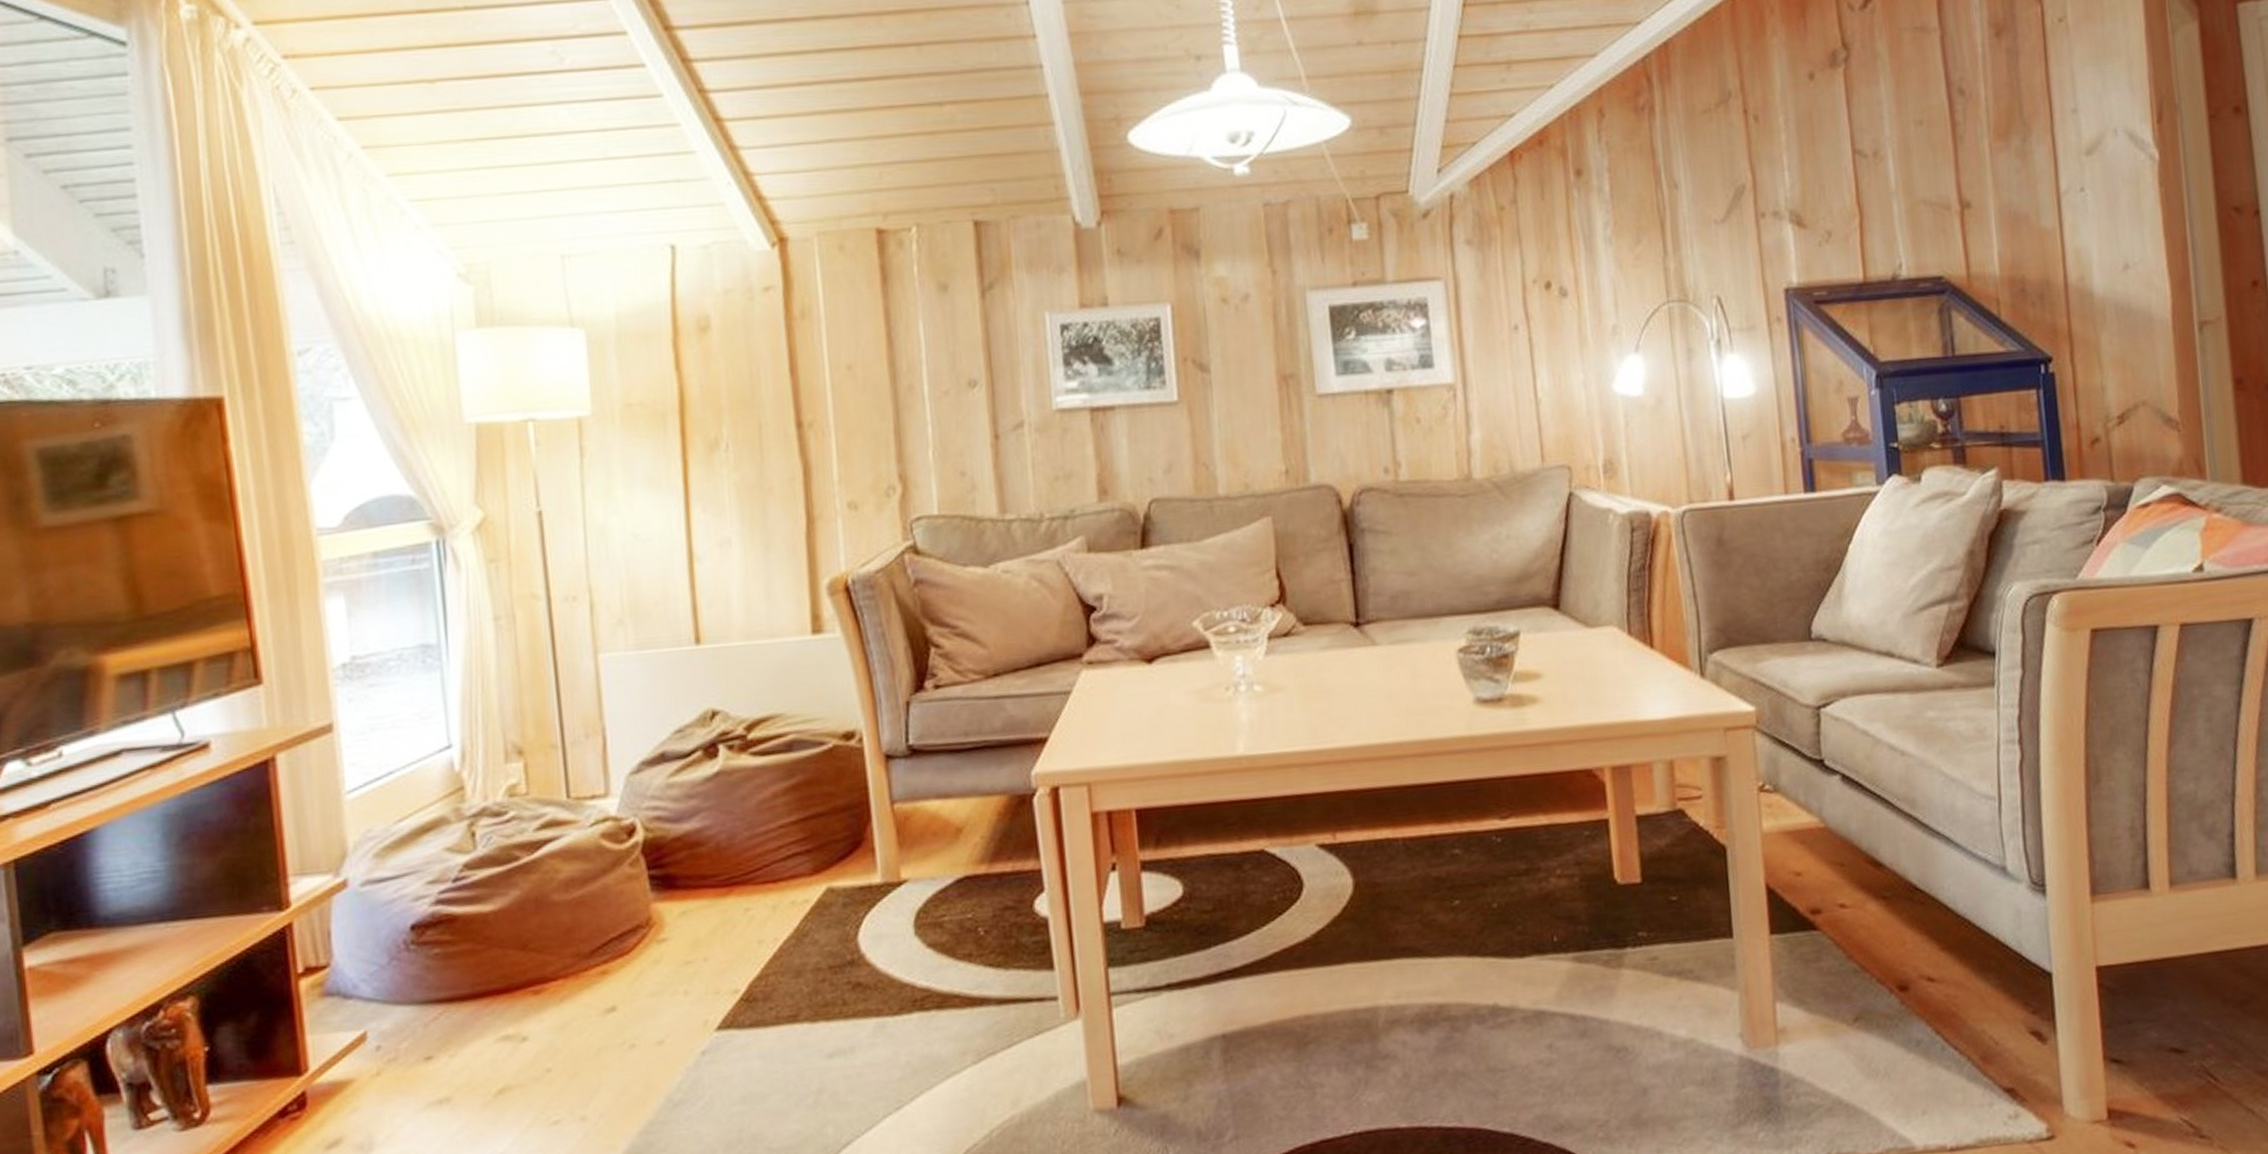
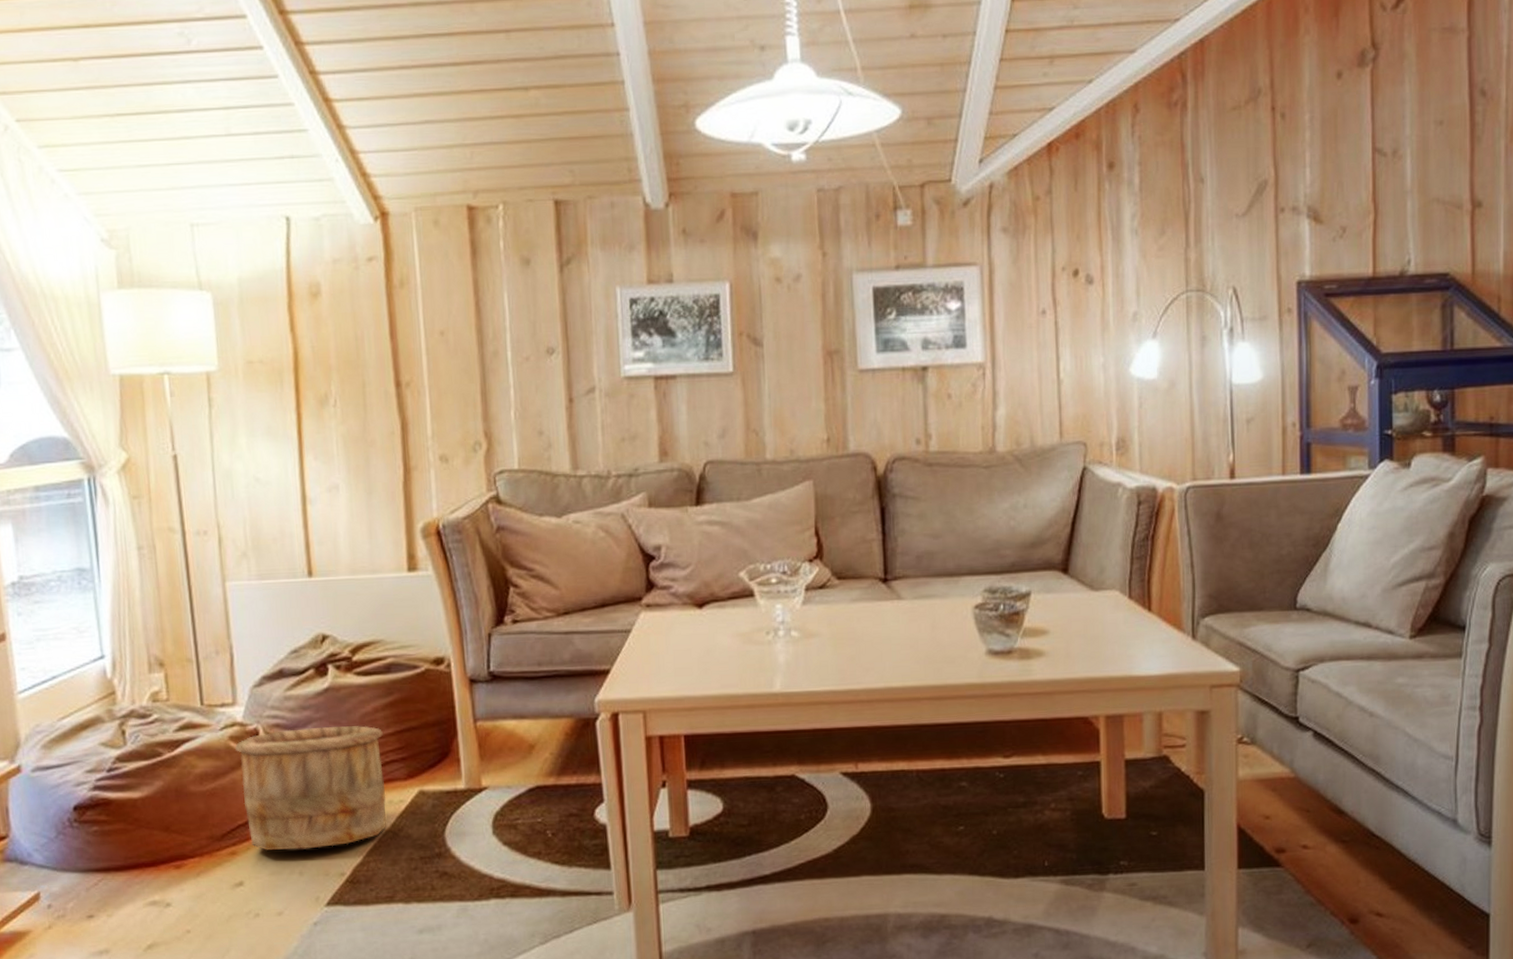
wooden bucket: none [608,814,789,967] -> present [235,725,387,850]

